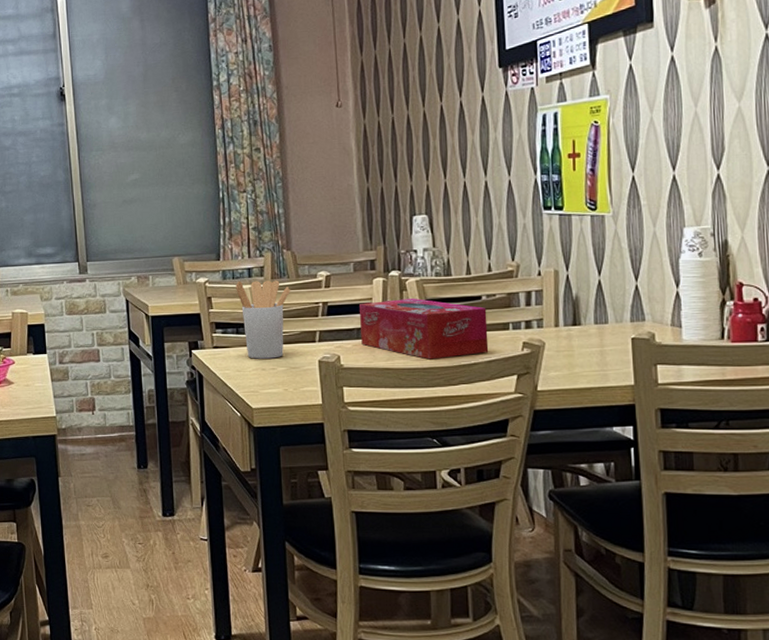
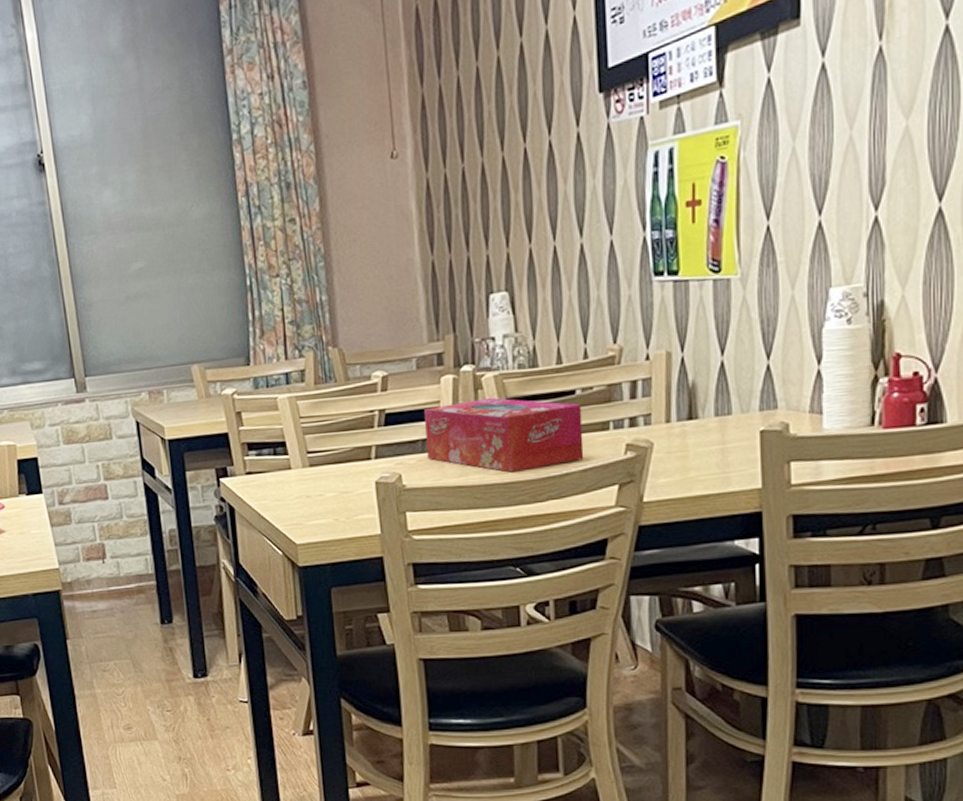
utensil holder: present [235,280,291,359] -> none [270,385,340,485]

